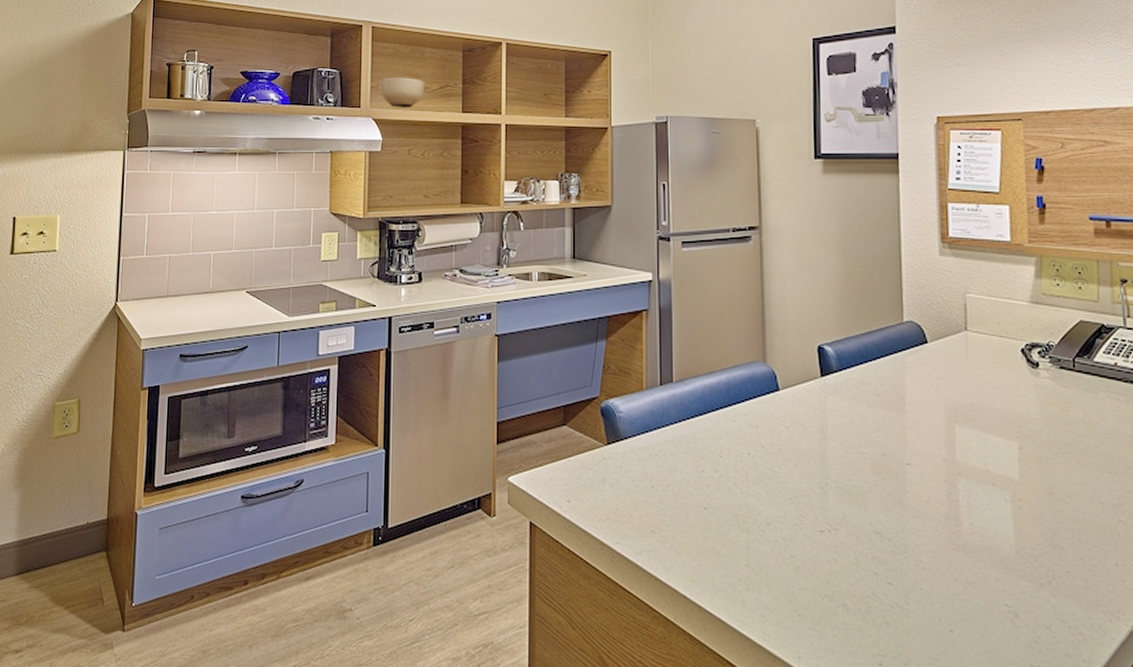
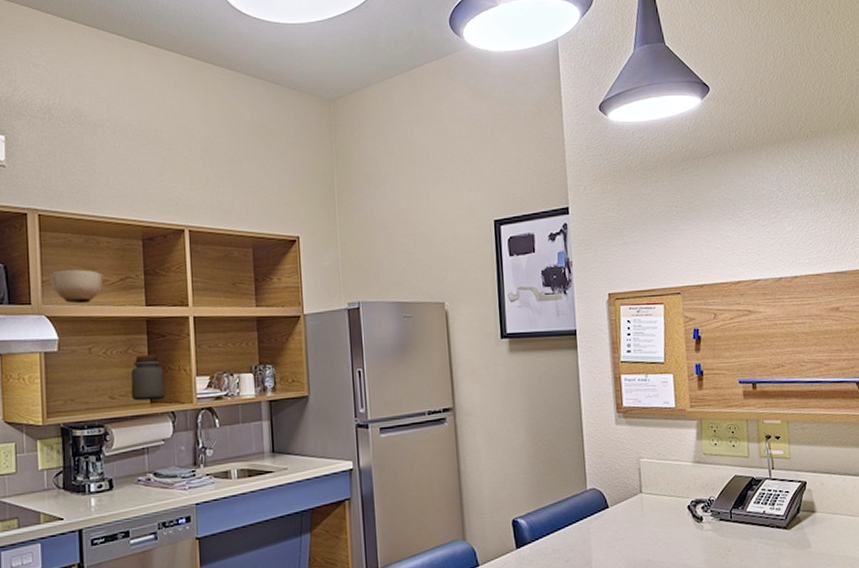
jar: none [444,158,476,201] -> present [131,354,166,401]

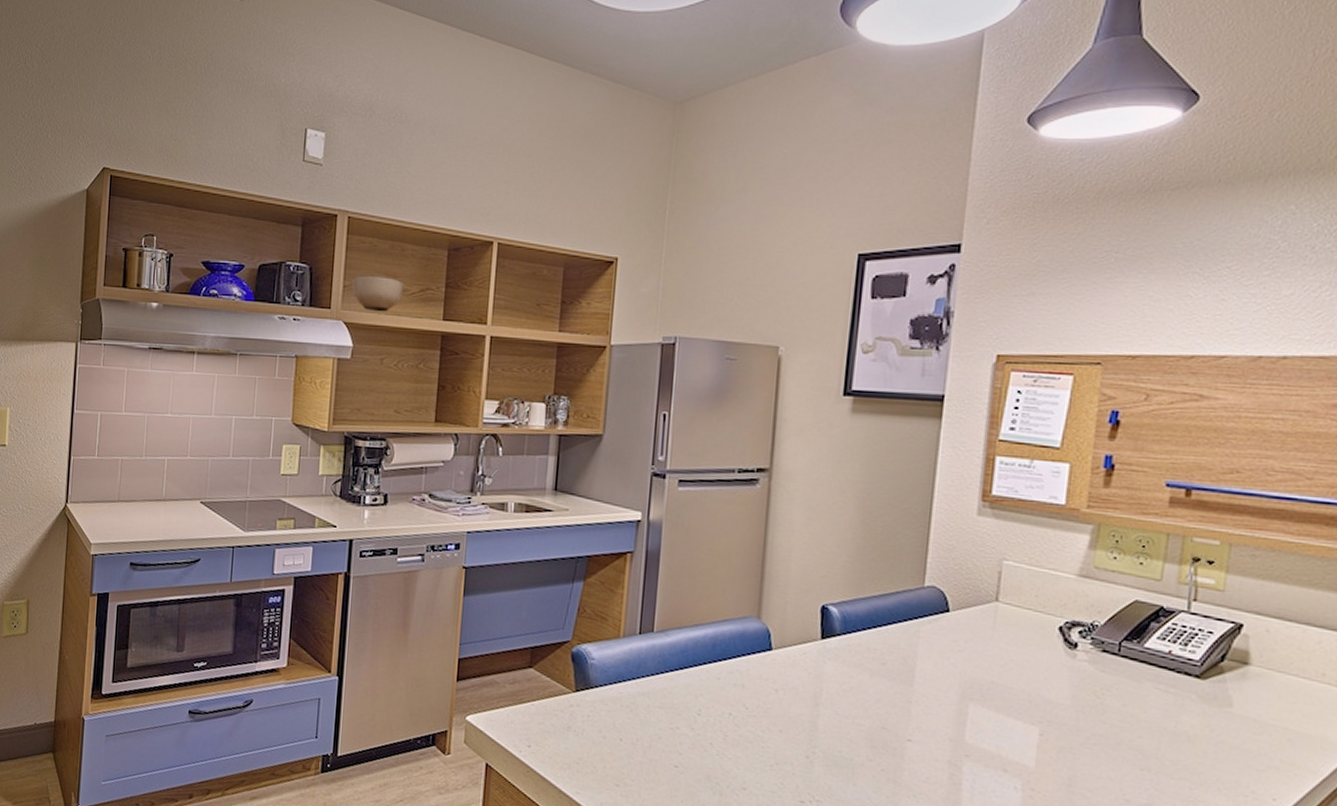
jar: present [131,354,166,401] -> none [416,371,453,420]

